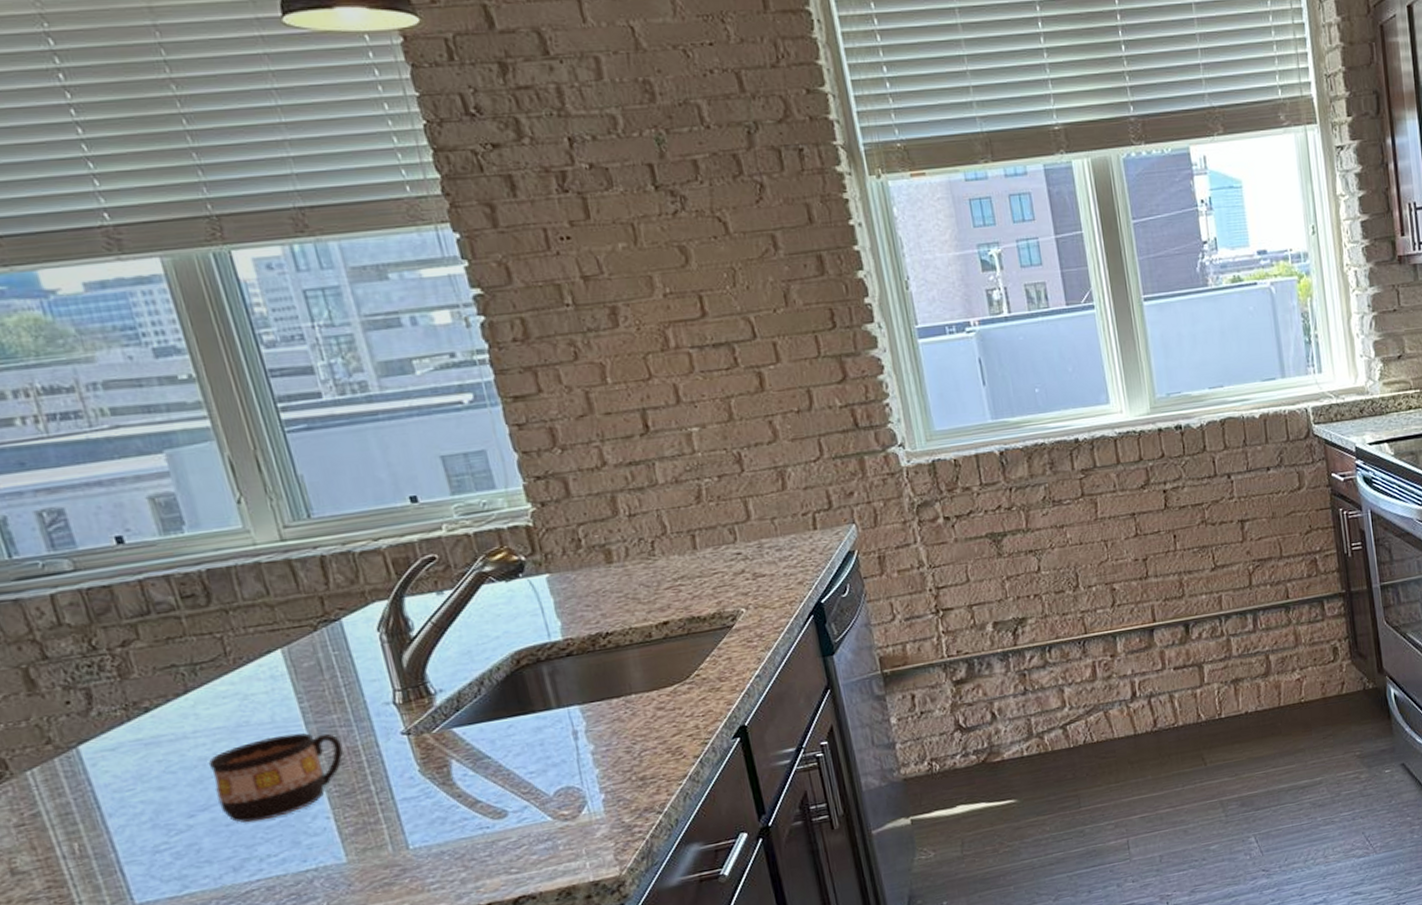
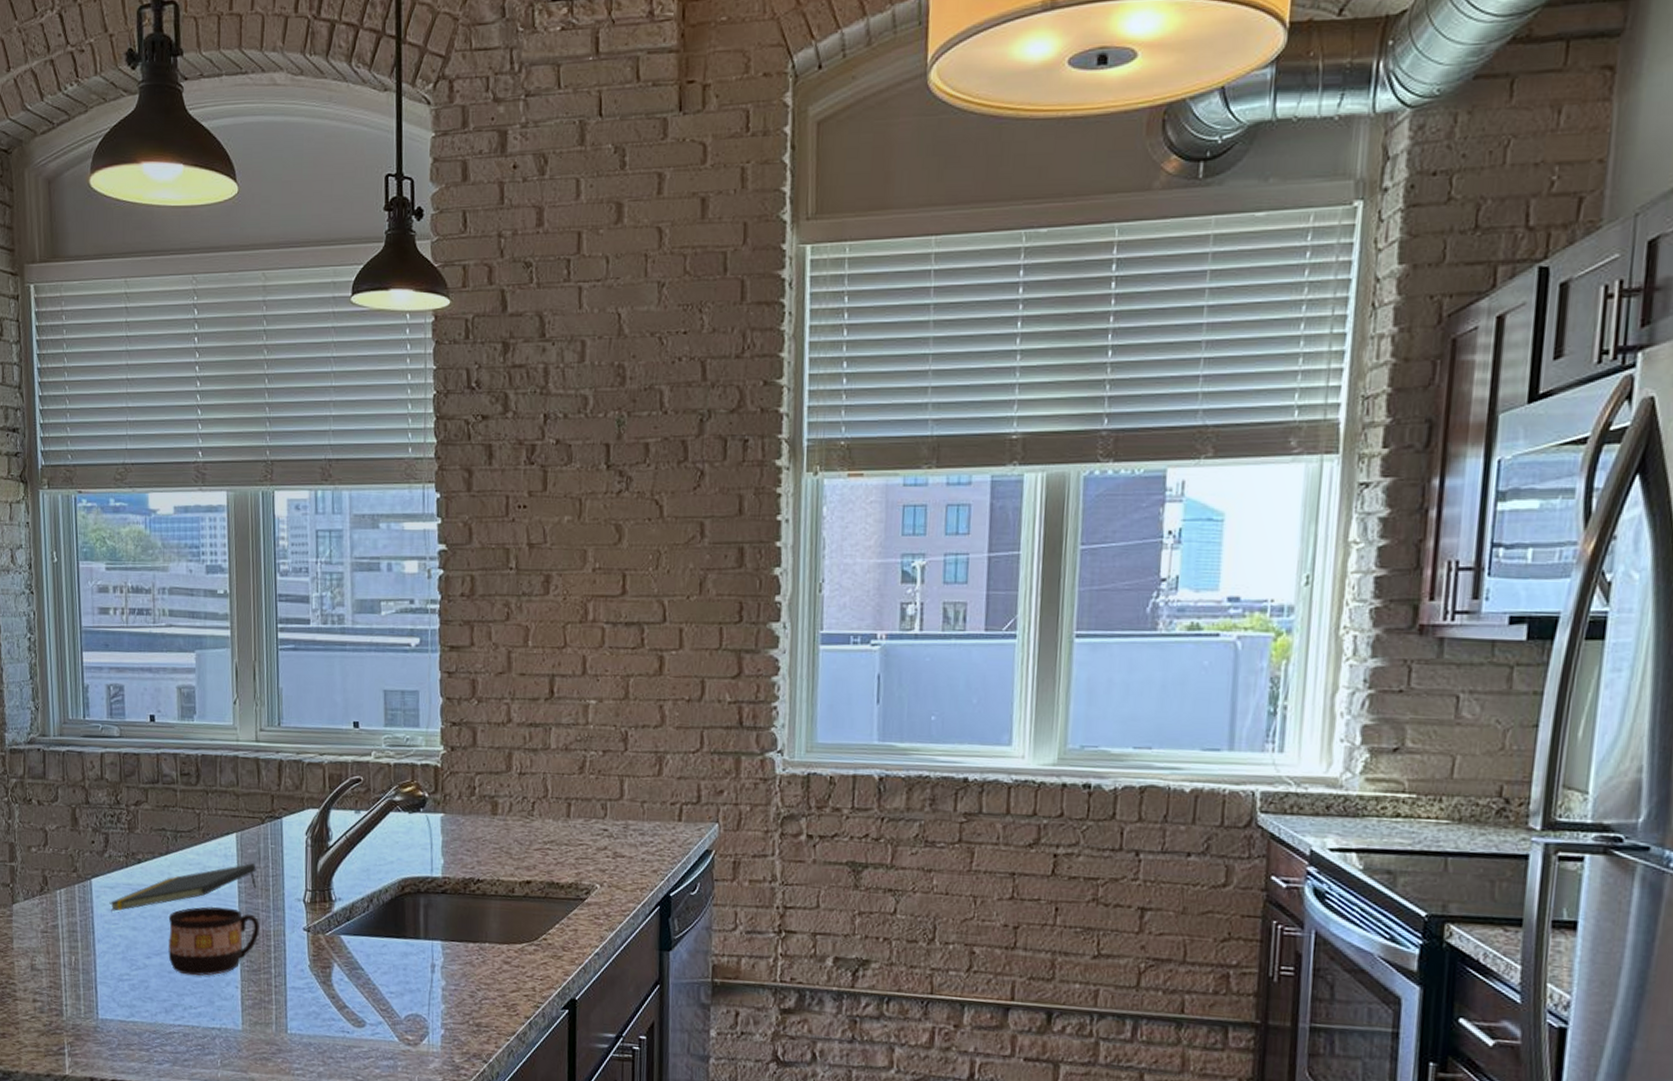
notepad: none [113,677,326,777] -> present [109,863,257,912]

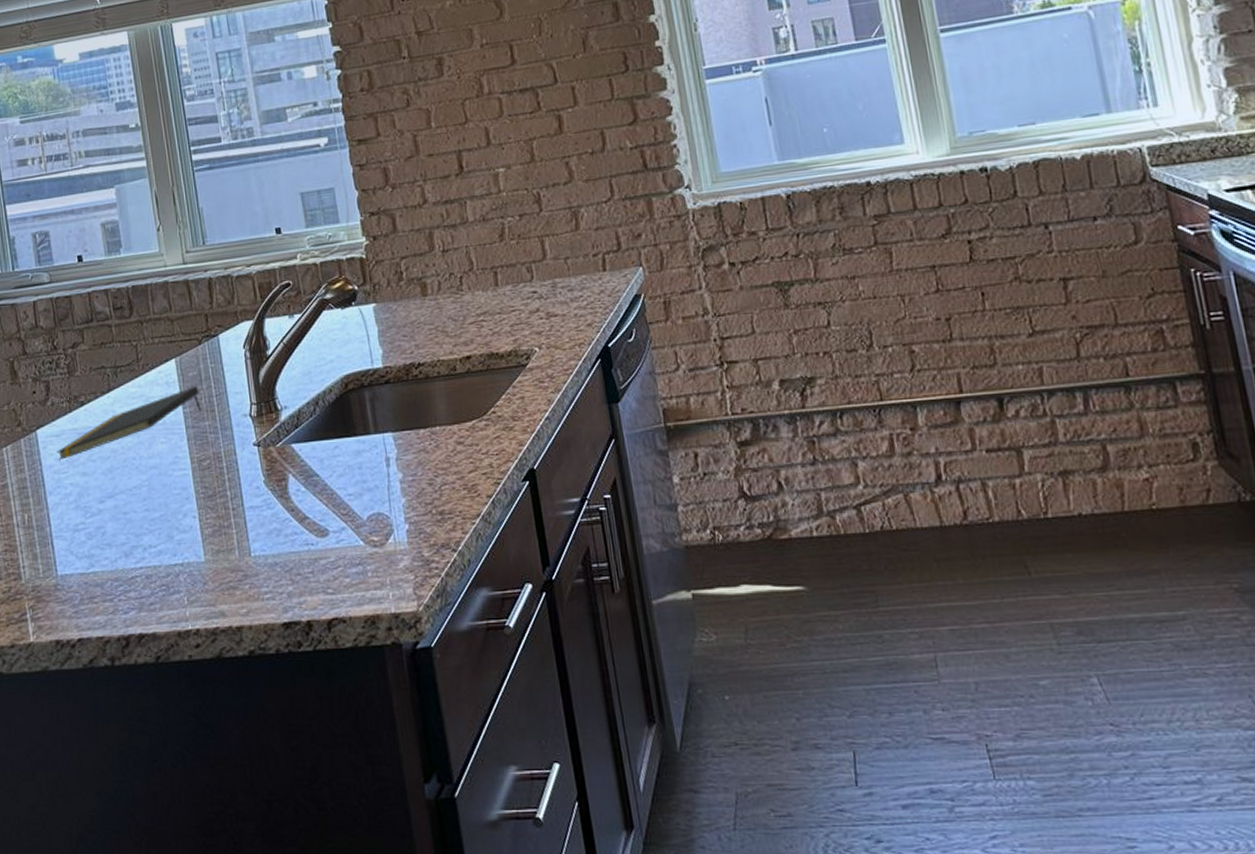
cup: present [168,906,260,976] -> none [117,435,211,513]

